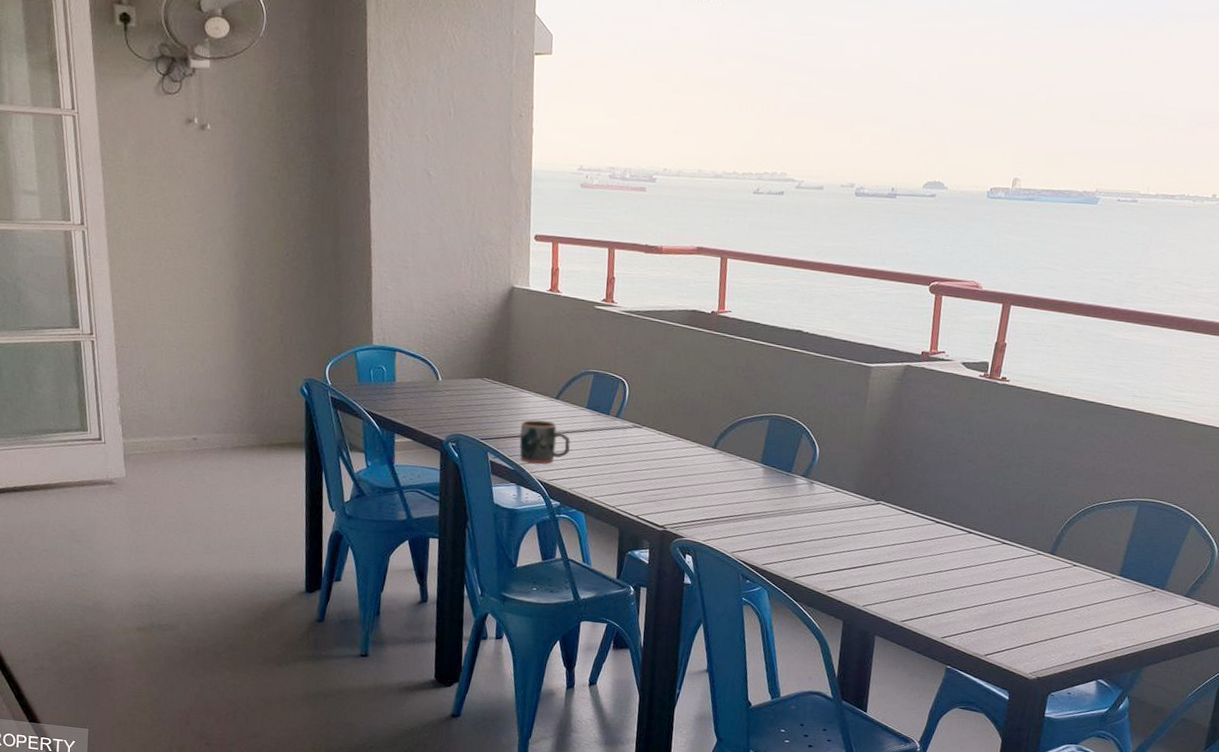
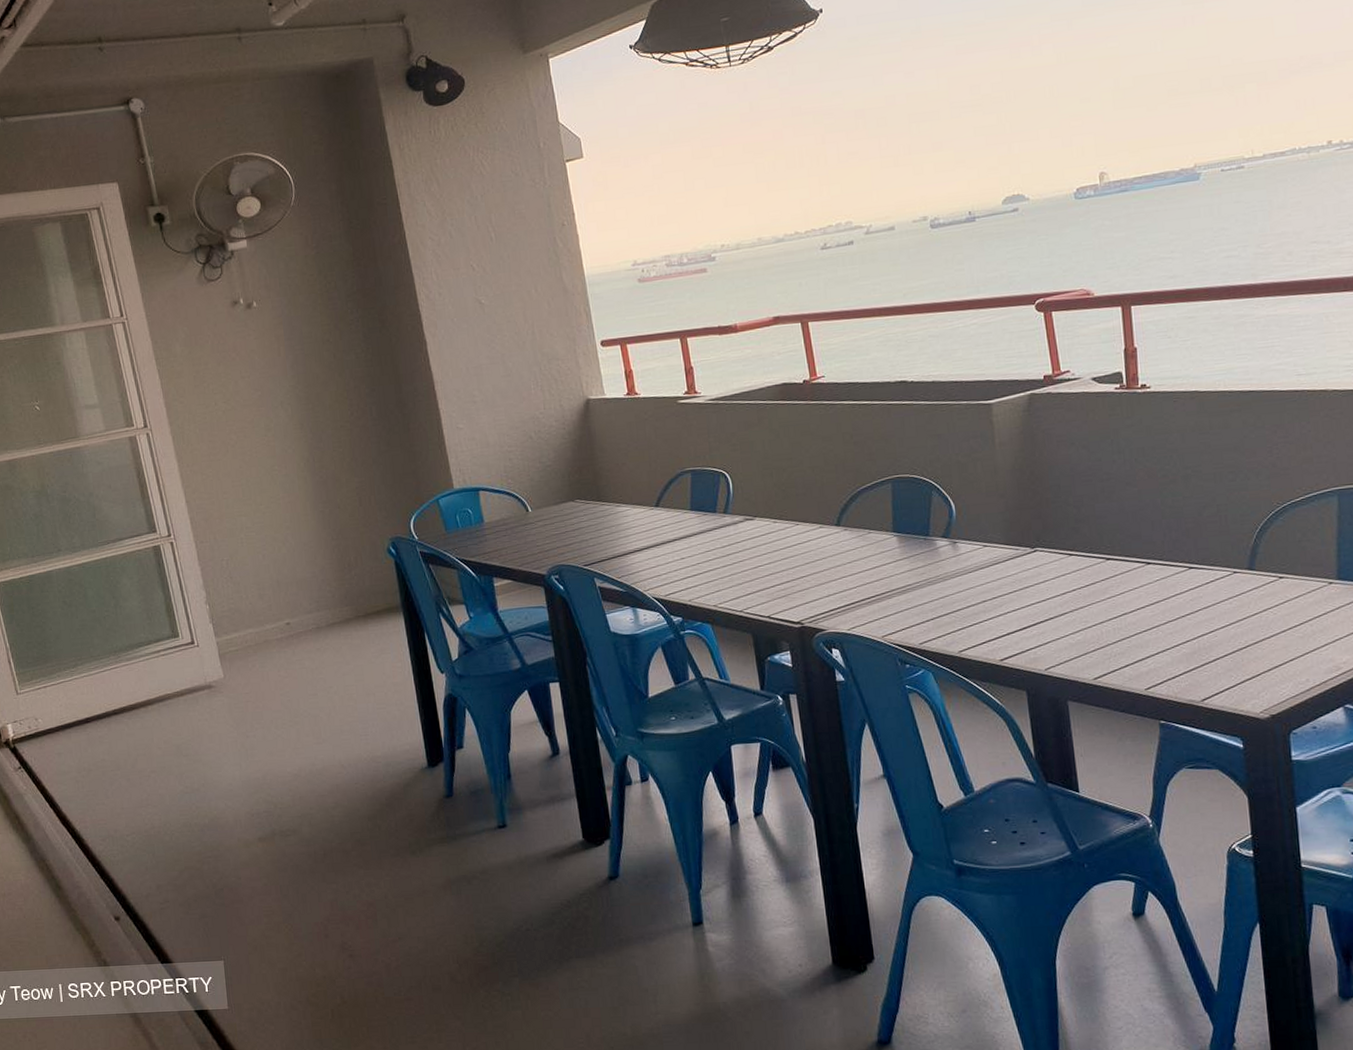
mug: present [519,419,571,464] -> none [624,532,681,581]

